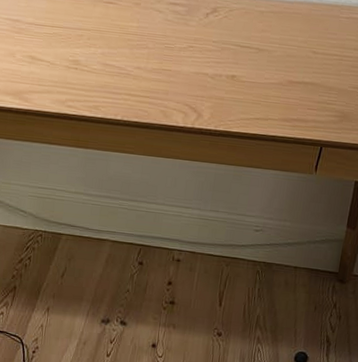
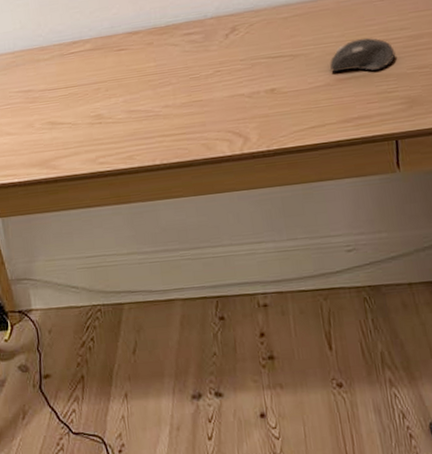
computer mouse: none [287,48,344,81] -> present [330,38,396,73]

